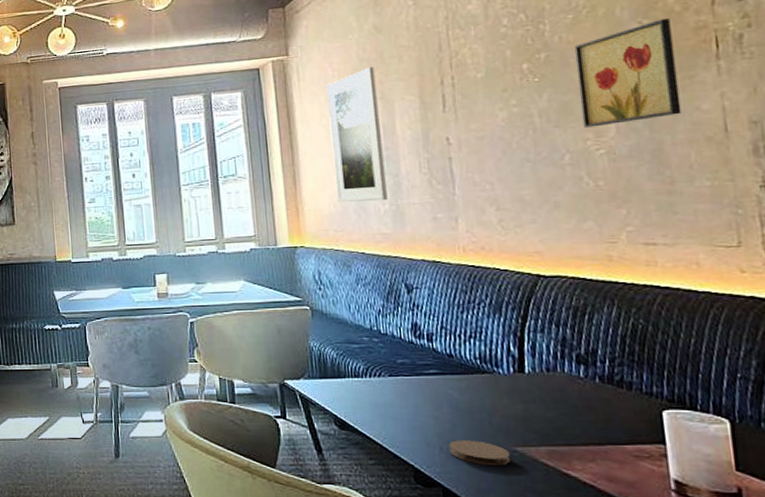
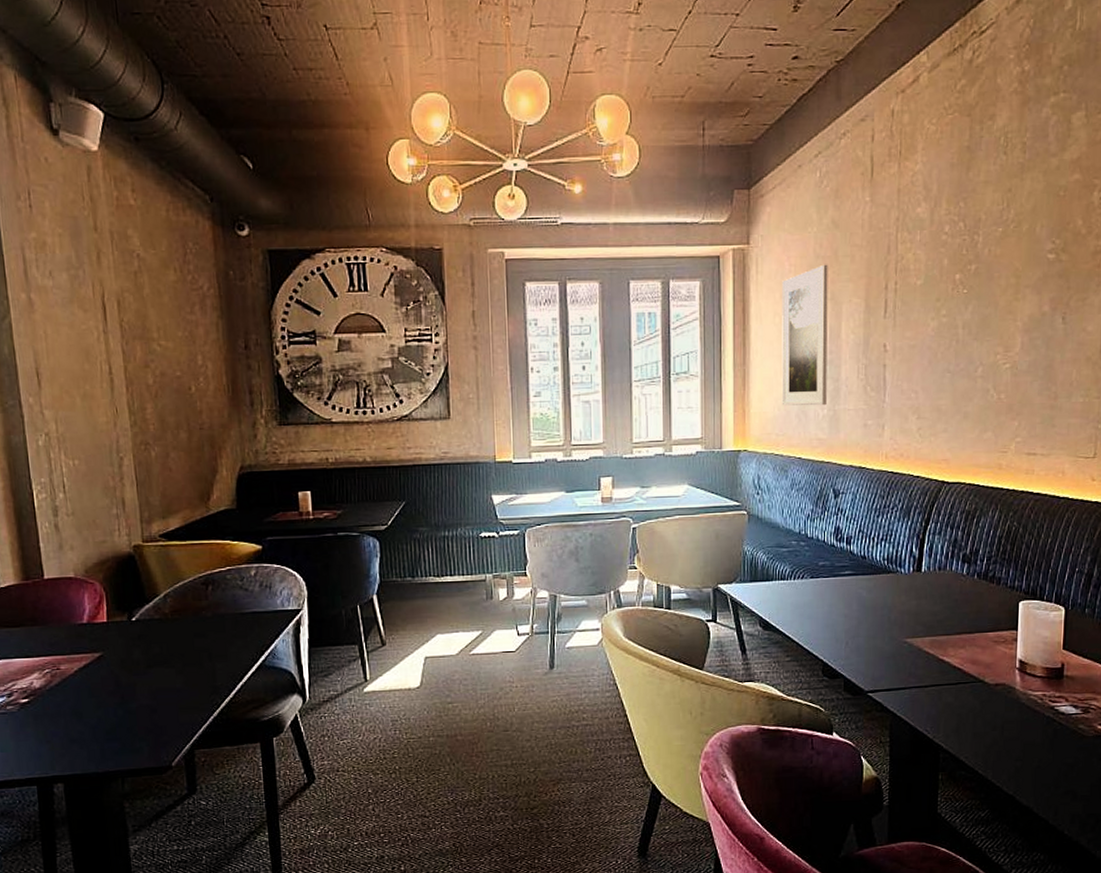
coaster: present [448,440,512,466] -> none [853,634,902,657]
wall art: present [574,18,682,128] -> none [996,241,1076,342]

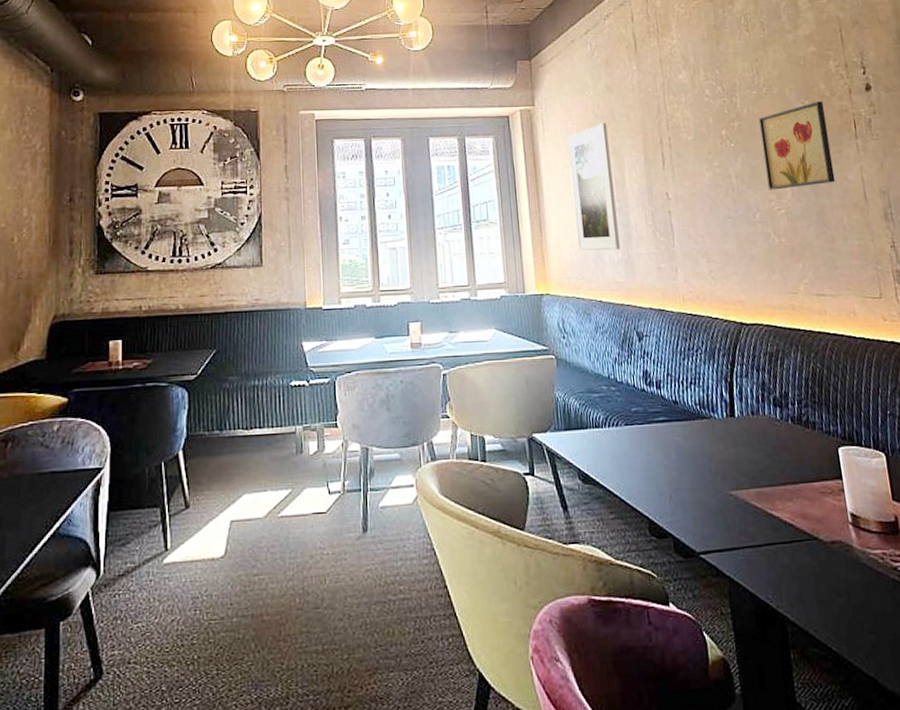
wall art: none [996,241,1076,342] -> present [758,101,835,190]

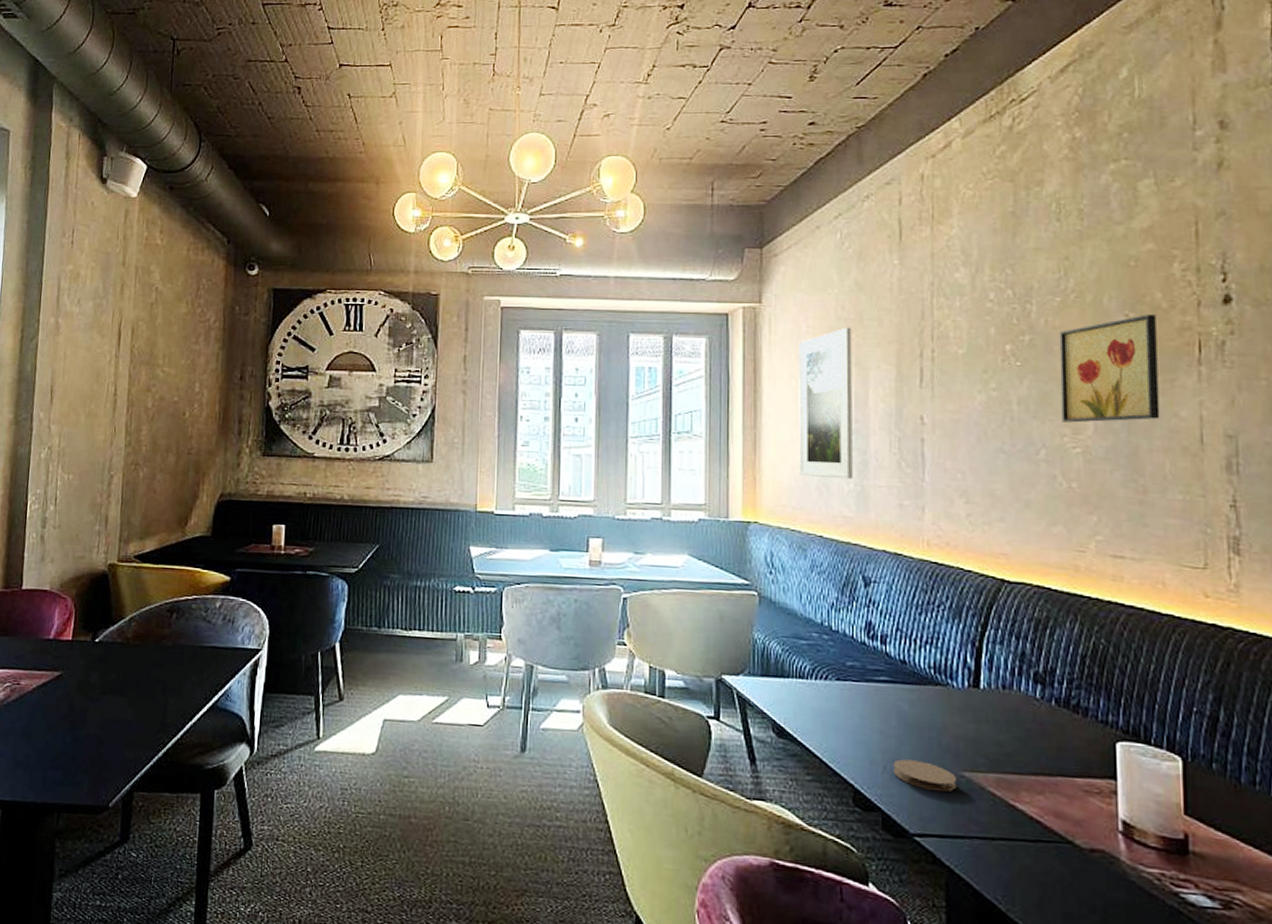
coaster: none [677,487,728,512] -> present [893,759,958,792]

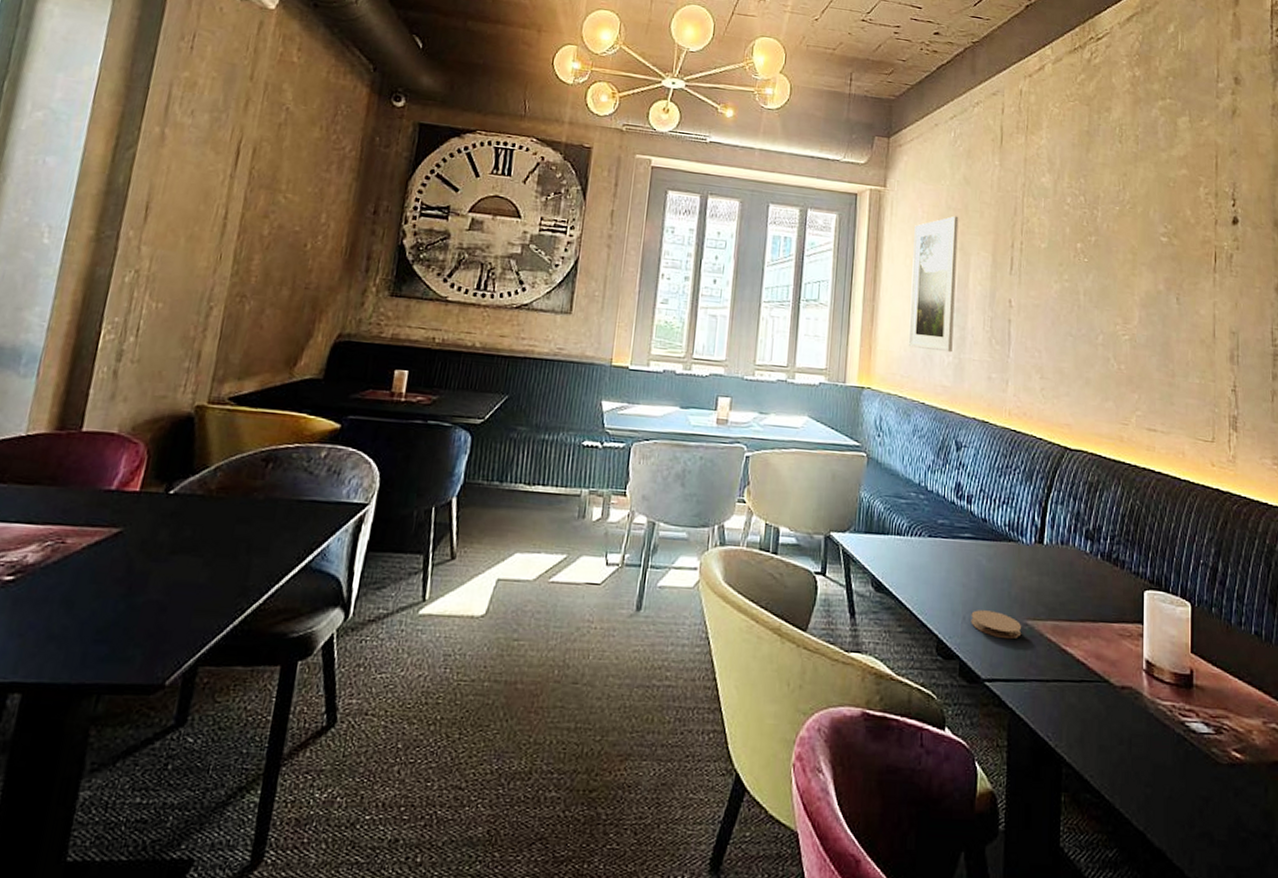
wall art: present [1059,315,1160,423] -> none [1116,227,1186,315]

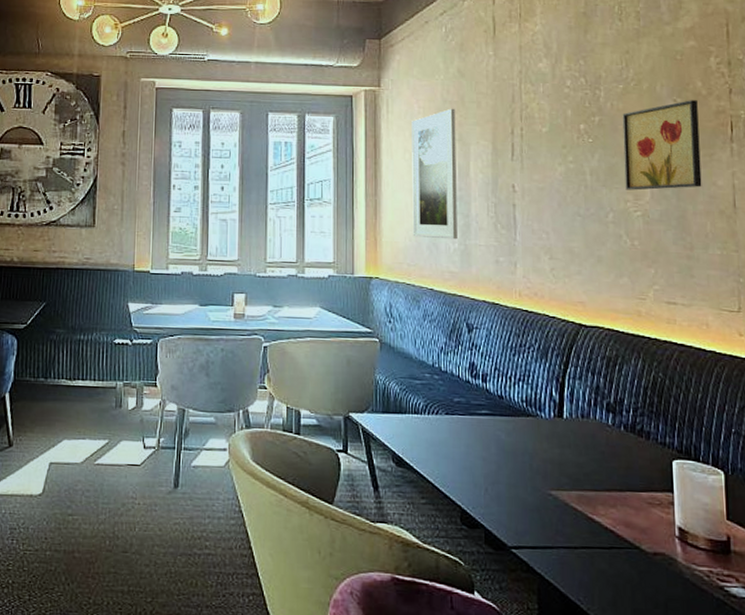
coaster: present [971,610,1022,640] -> none [493,482,546,509]
wall art: none [1116,227,1186,315] -> present [622,100,702,191]

